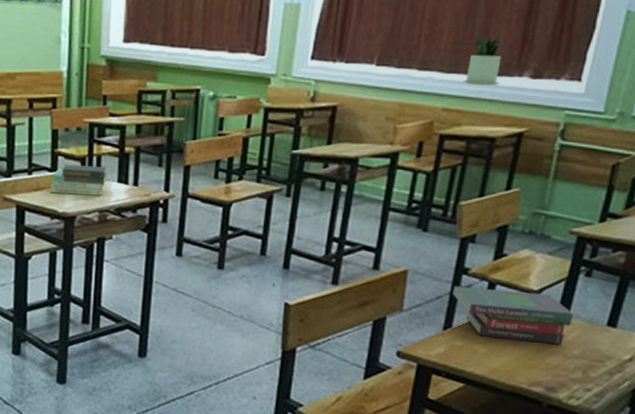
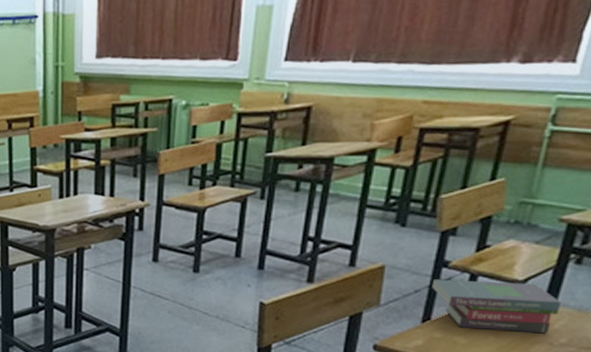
books: present [50,164,109,196] -> none [30,179,86,208]
planter: present [463,33,502,86] -> none [445,20,489,75]

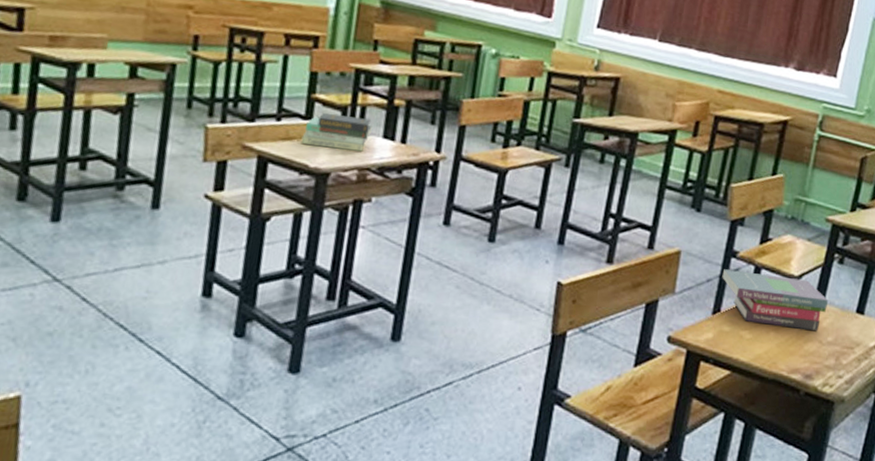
books: none [30,179,86,208] -> present [301,112,374,152]

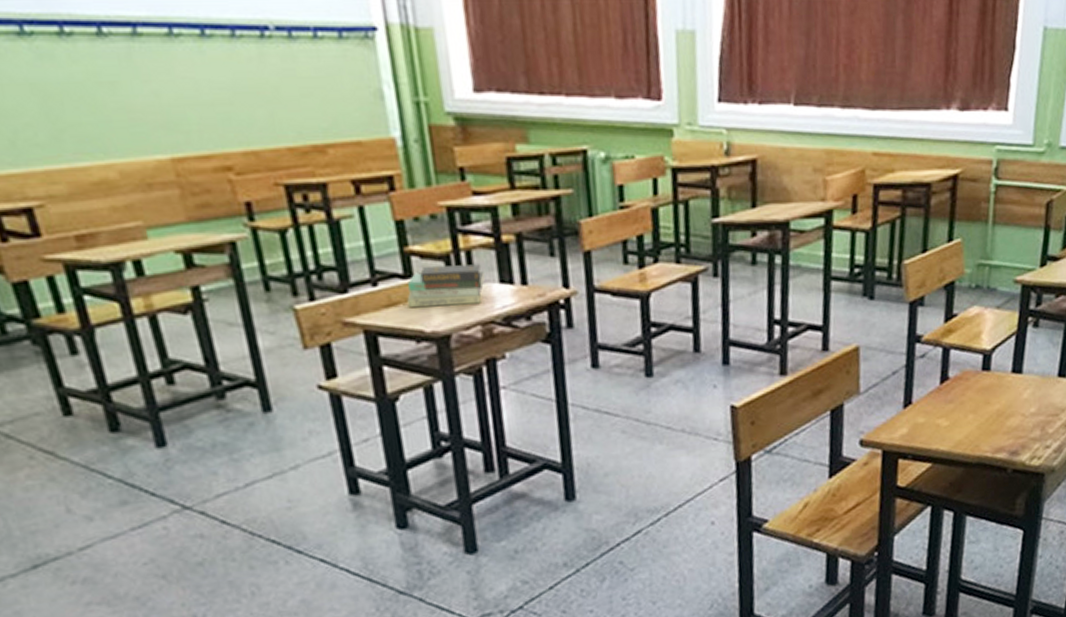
books: present [722,269,829,332] -> none [908,352,1027,409]

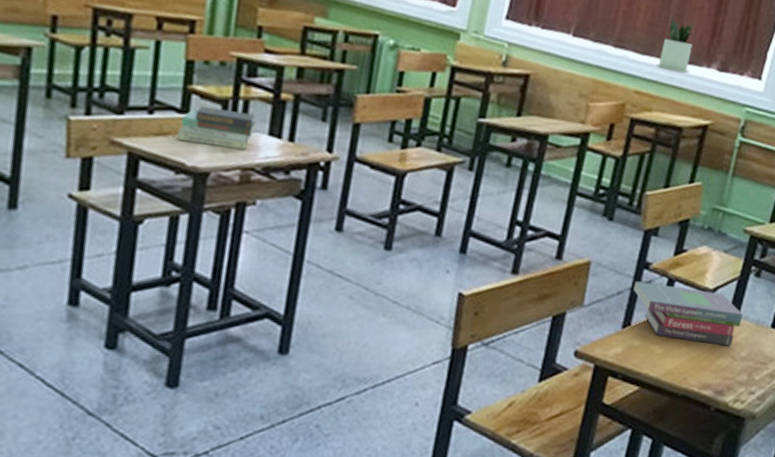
planter: none [890,60,928,123] -> present [655,17,695,74]
books: none [908,352,1027,409] -> present [633,281,743,347]

